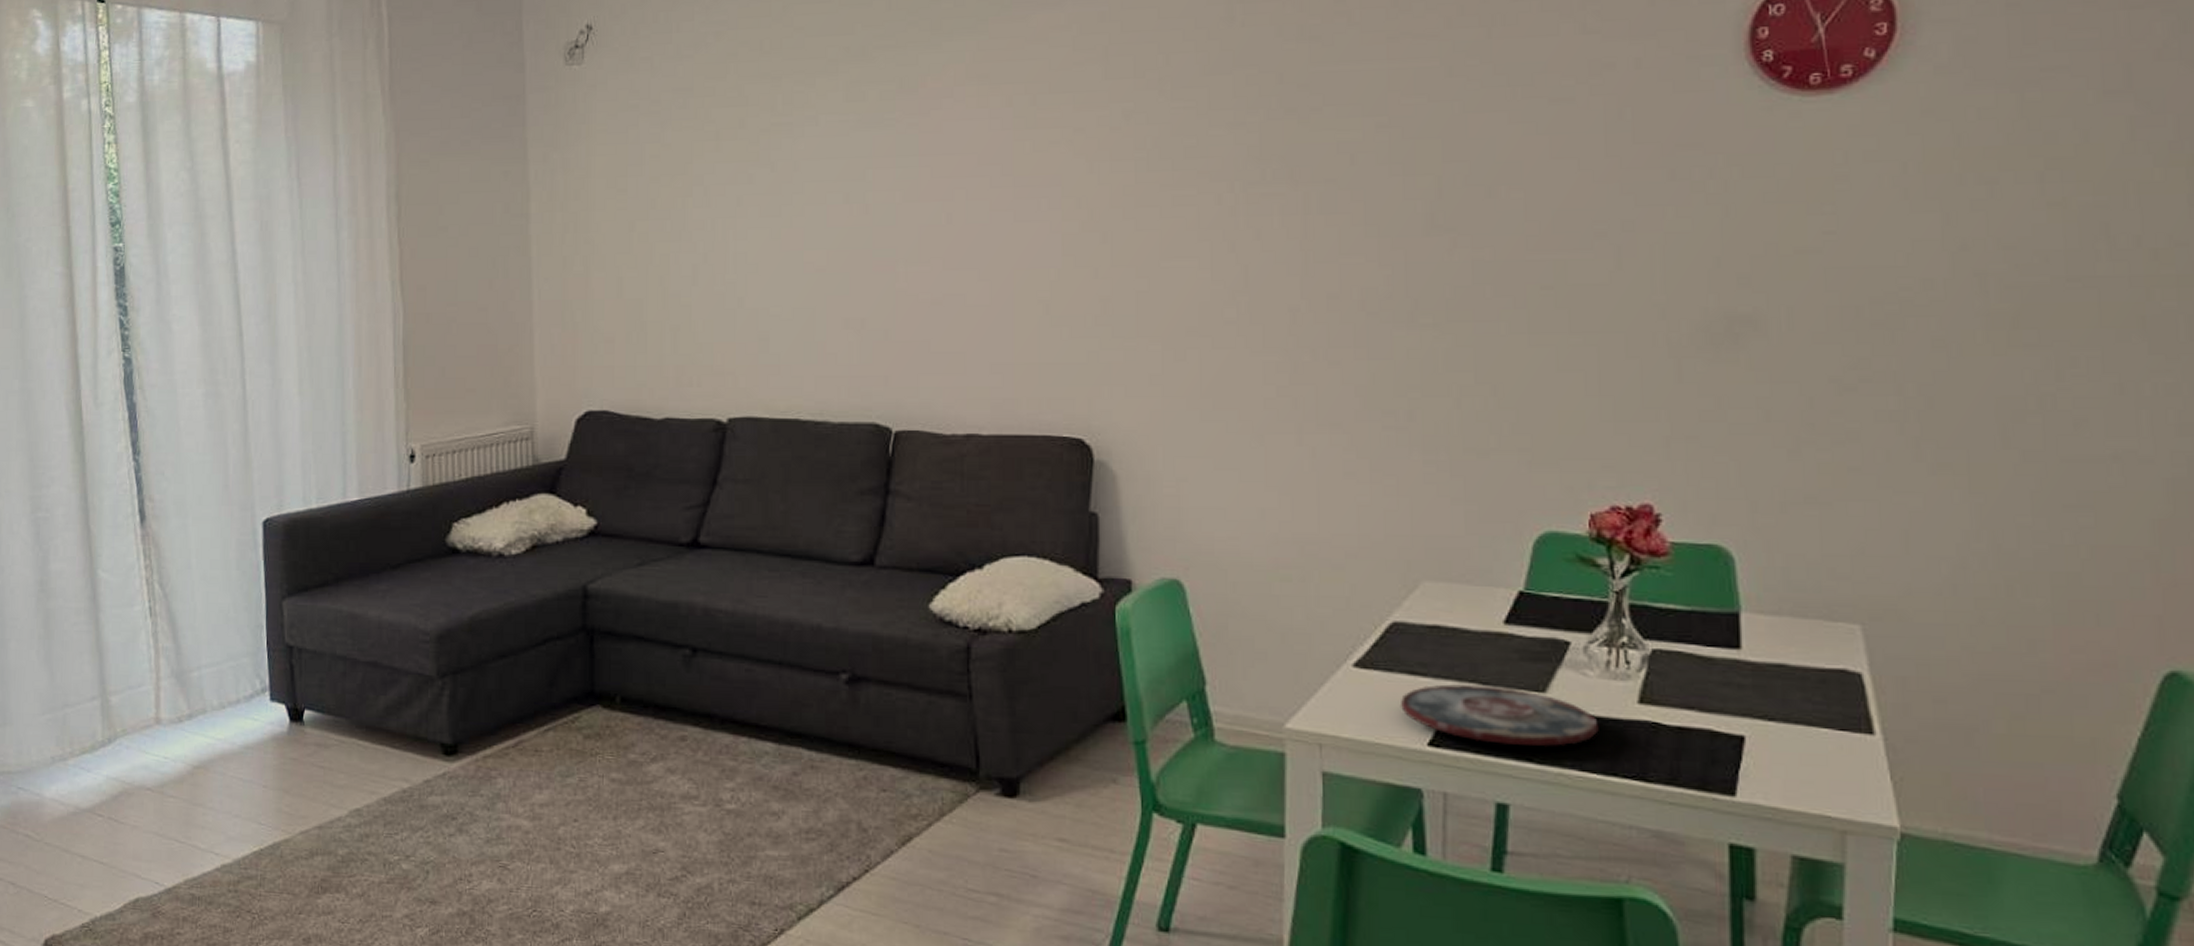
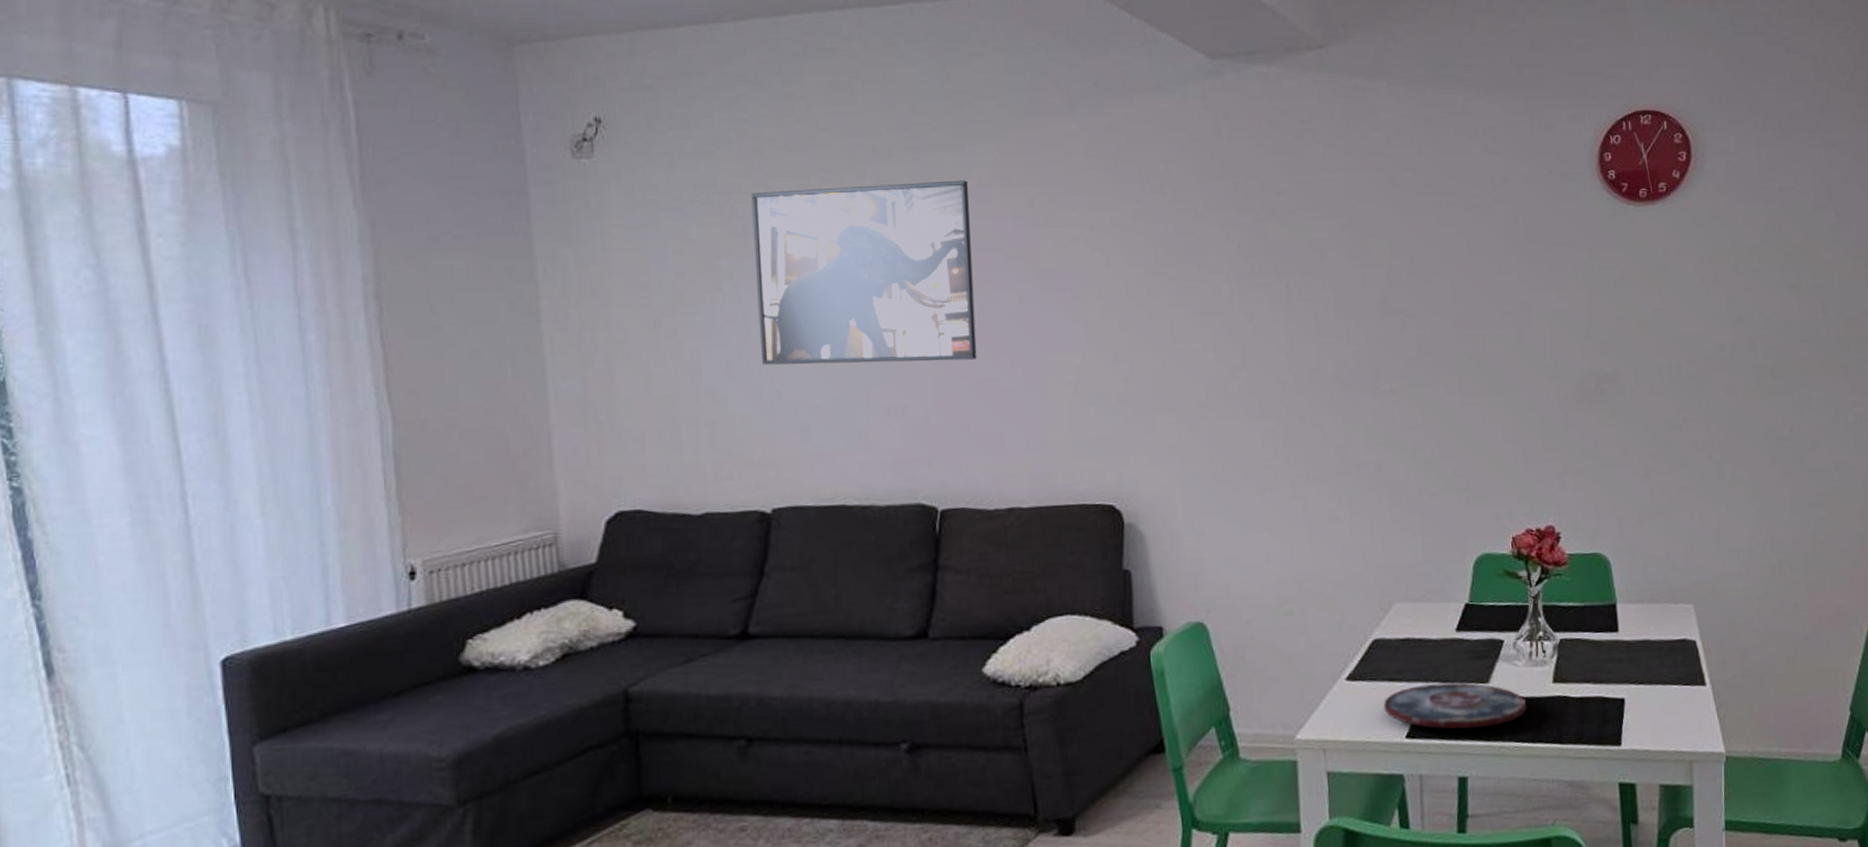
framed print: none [725,79,943,273] -> present [751,180,977,365]

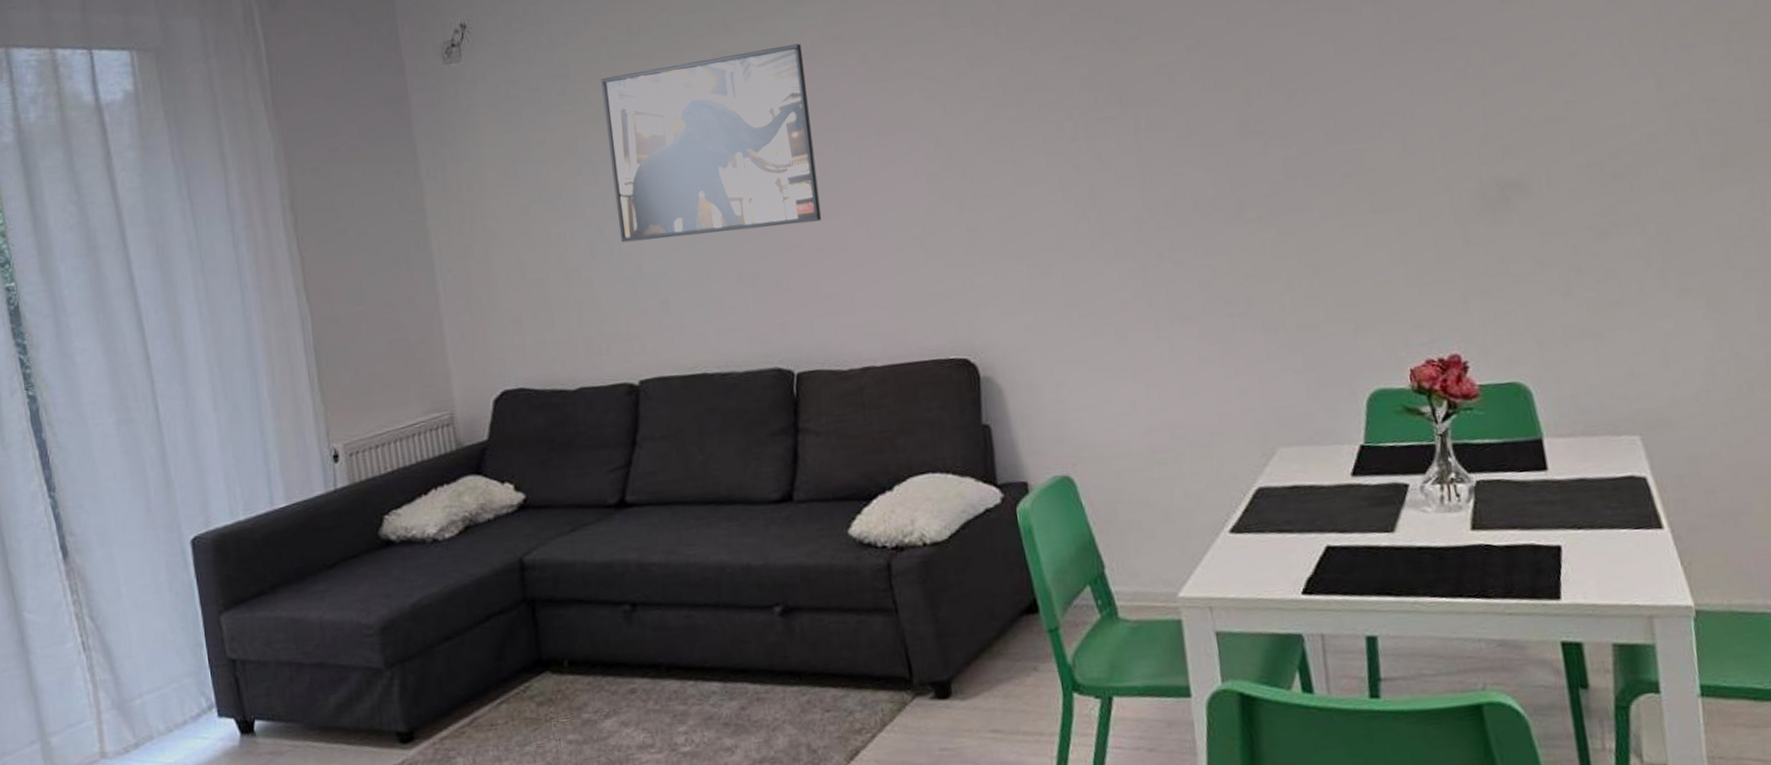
plate: present [1383,682,1527,729] -> none [1273,532,1442,584]

